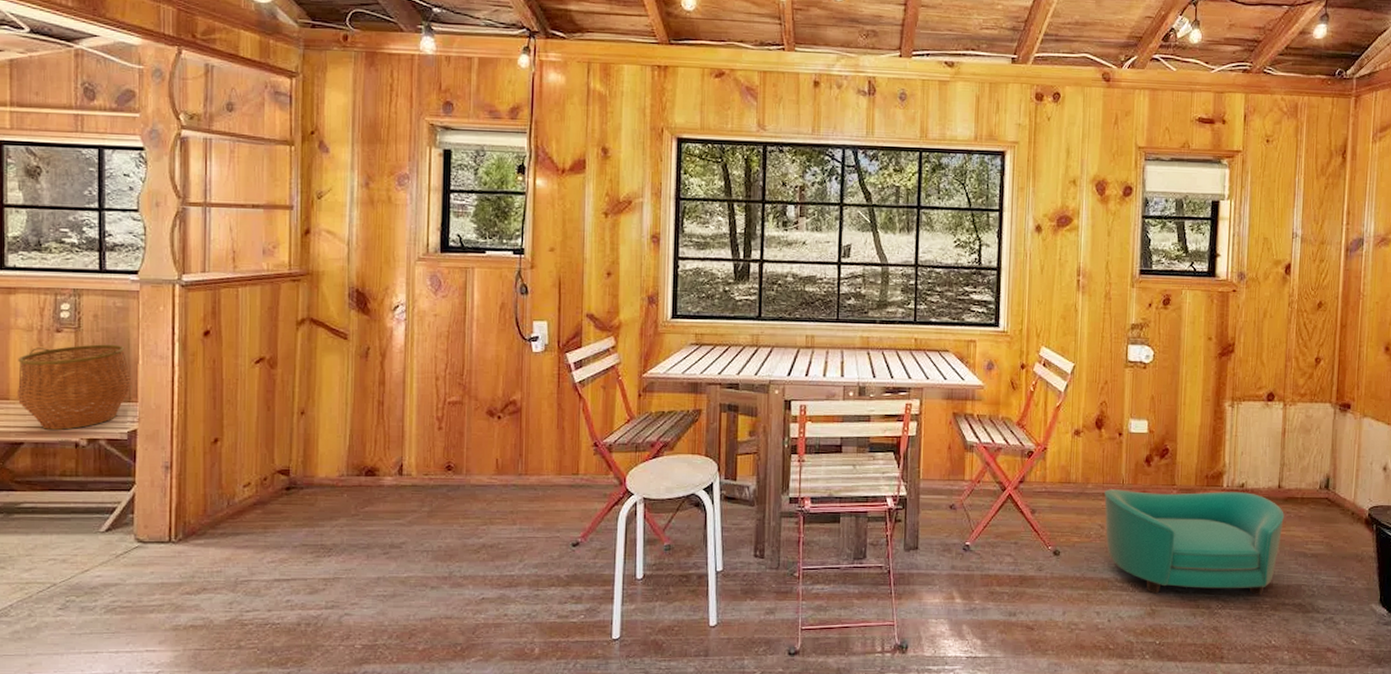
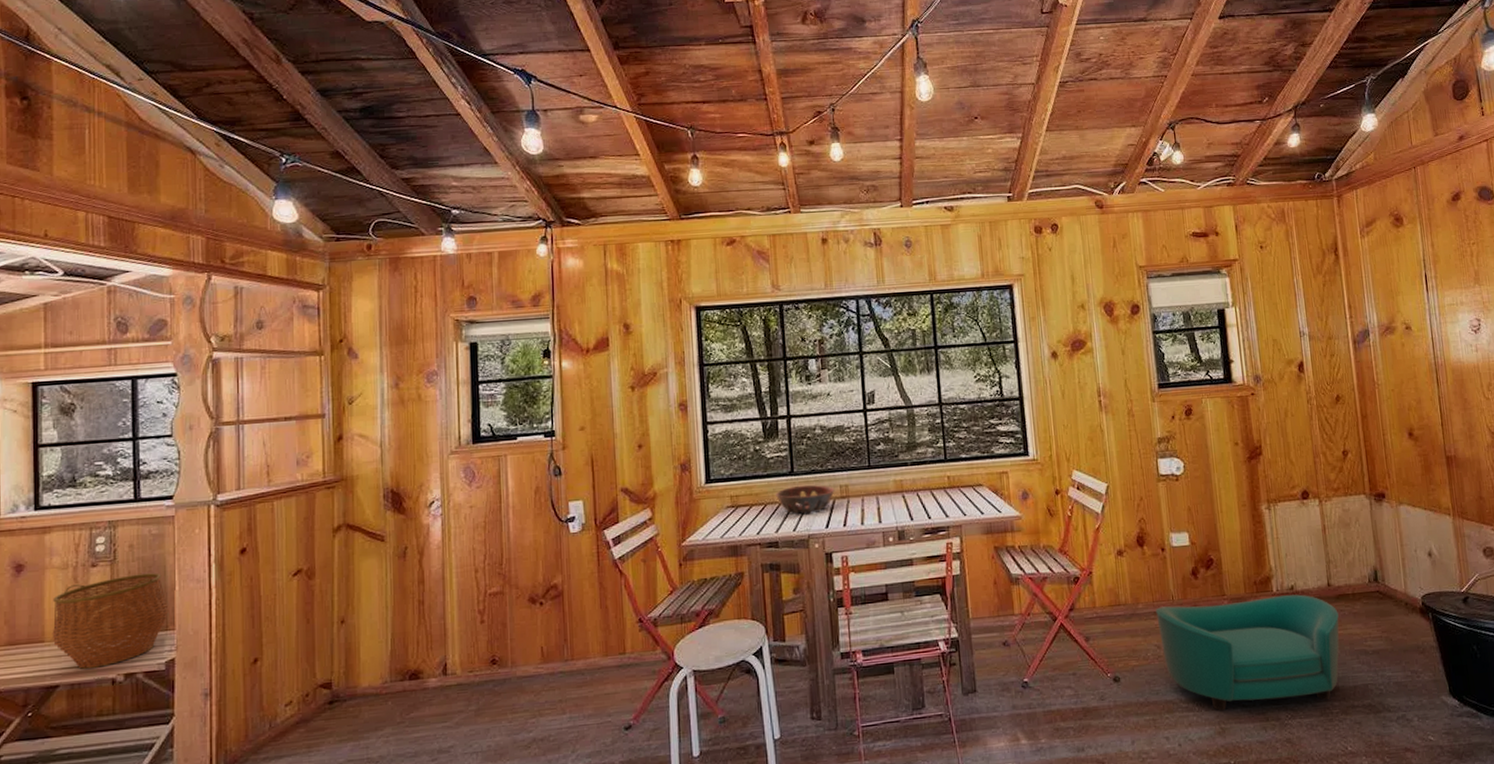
decorative bowl: none [740,331,801,359] -> present [775,485,835,514]

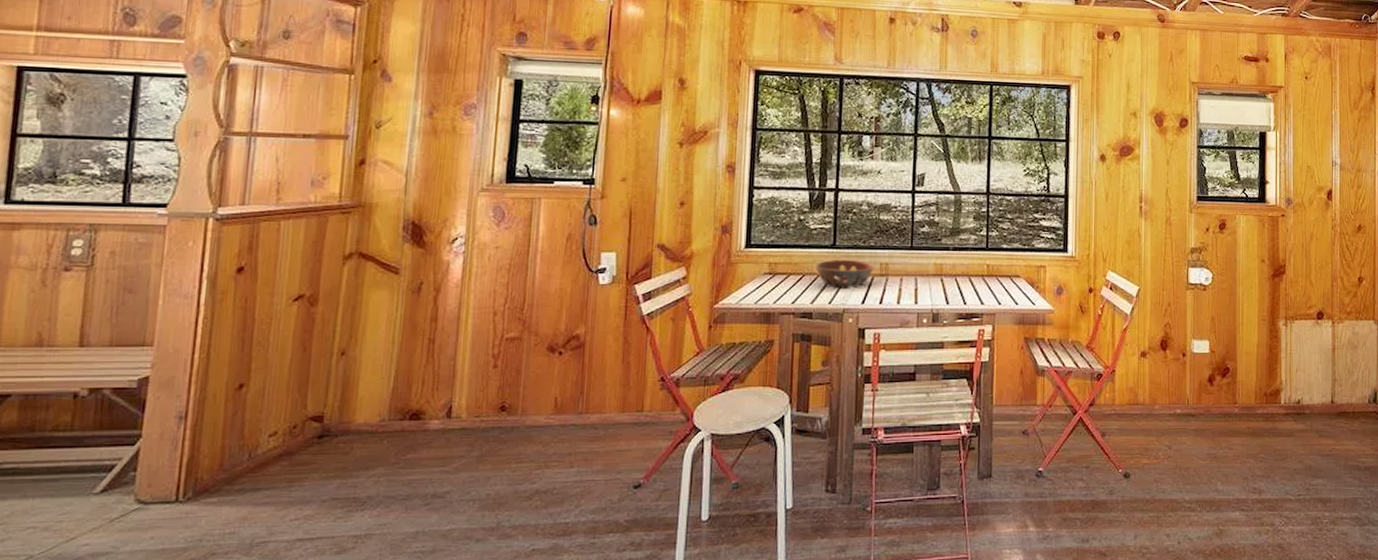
basket: present [52,573,169,670] -> none [8,283,149,381]
dog bed: present [1156,594,1340,711] -> none [1171,408,1338,513]

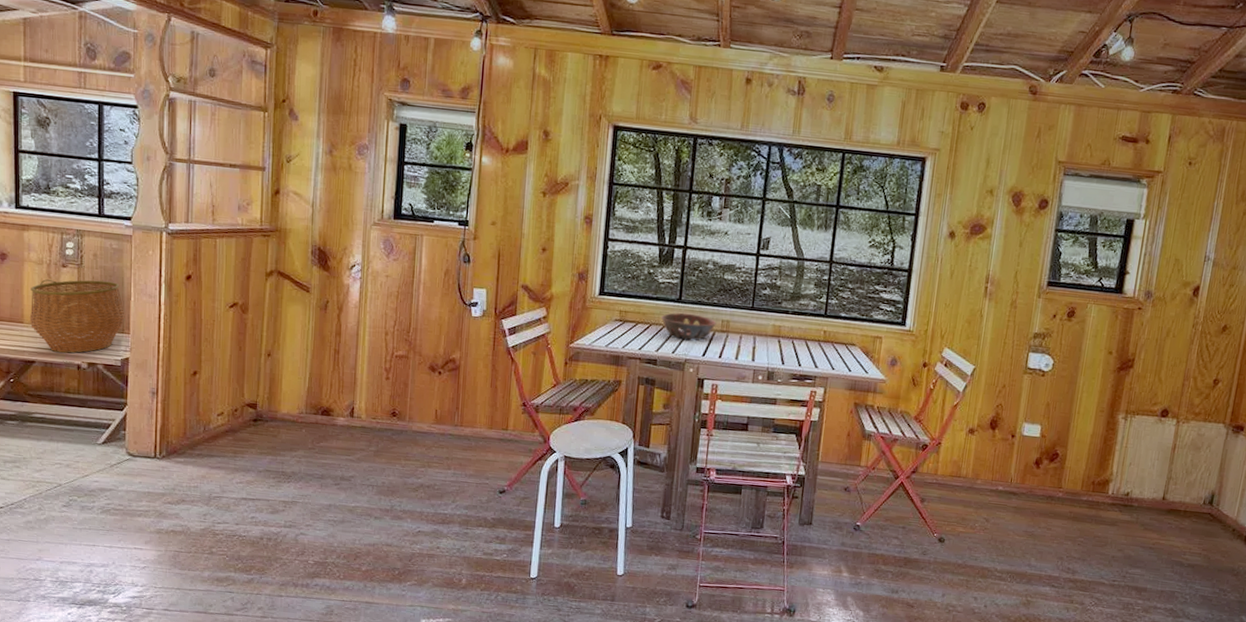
basket: none [8,283,149,381] -> present [29,279,125,354]

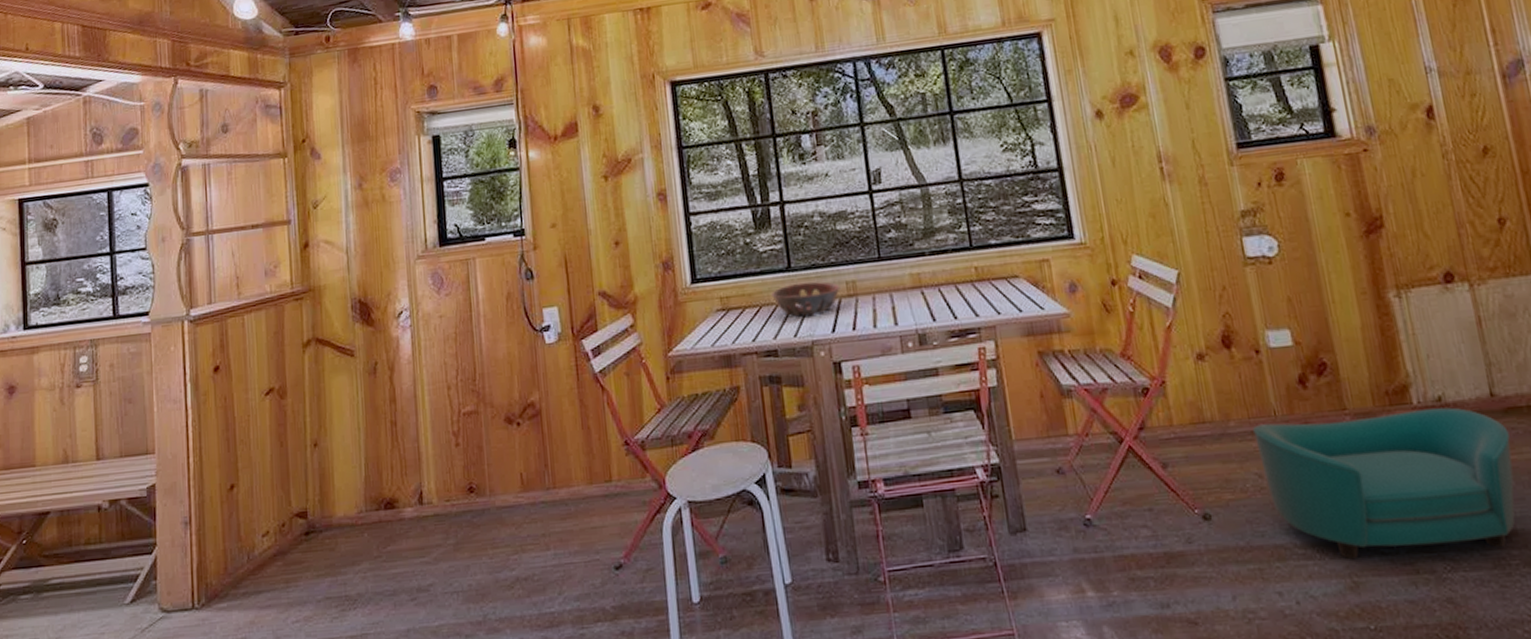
basket: present [29,279,125,354] -> none [42,393,148,496]
dog bed: none [989,486,1166,597] -> present [1253,407,1515,560]

